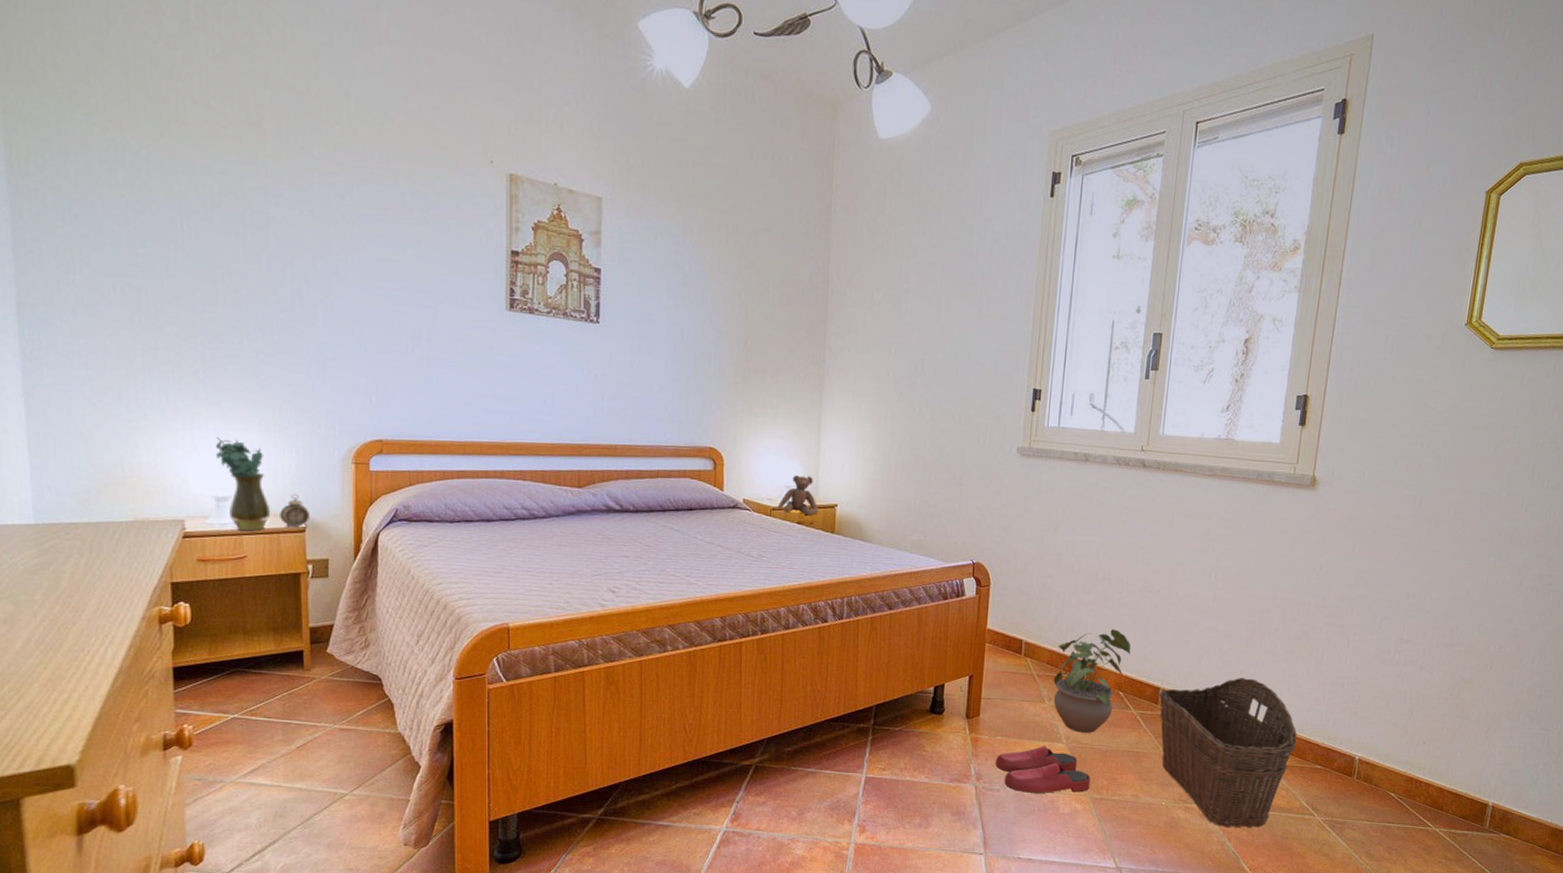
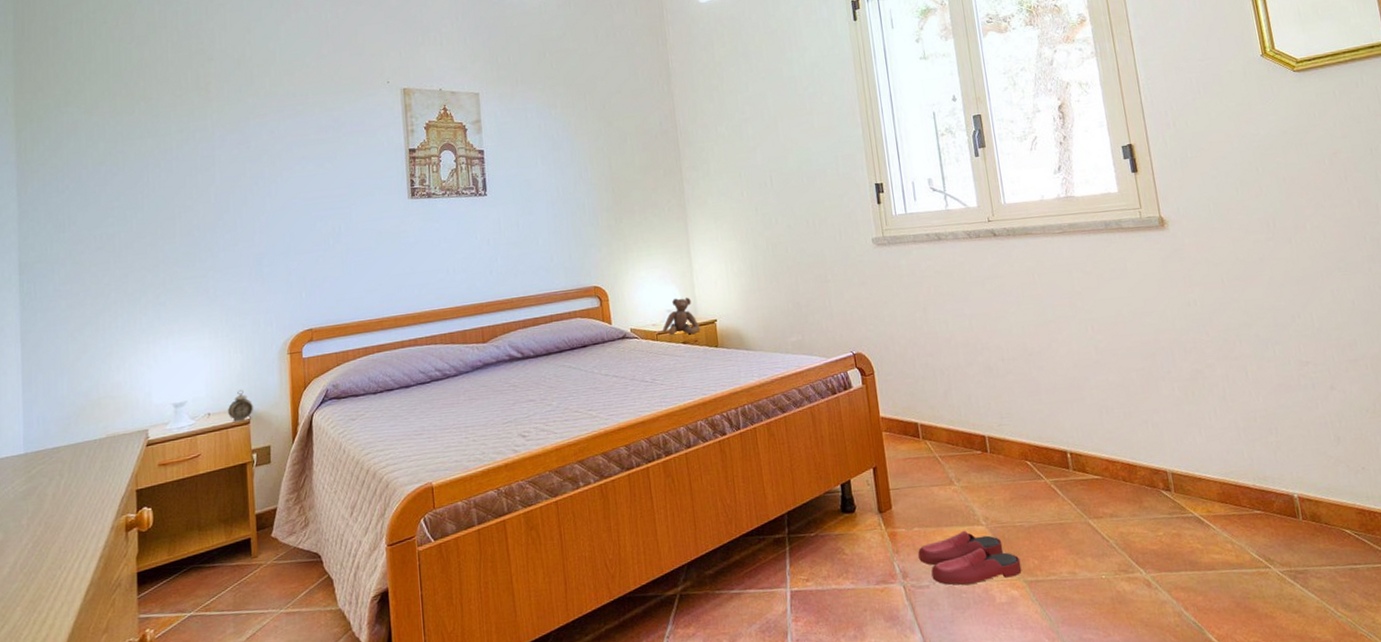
vase: present [215,437,271,531] -> none [173,349,221,432]
potted plant: present [1053,629,1131,733] -> none [955,398,1028,511]
wicker basket: present [1158,677,1297,828] -> none [1067,427,1227,595]

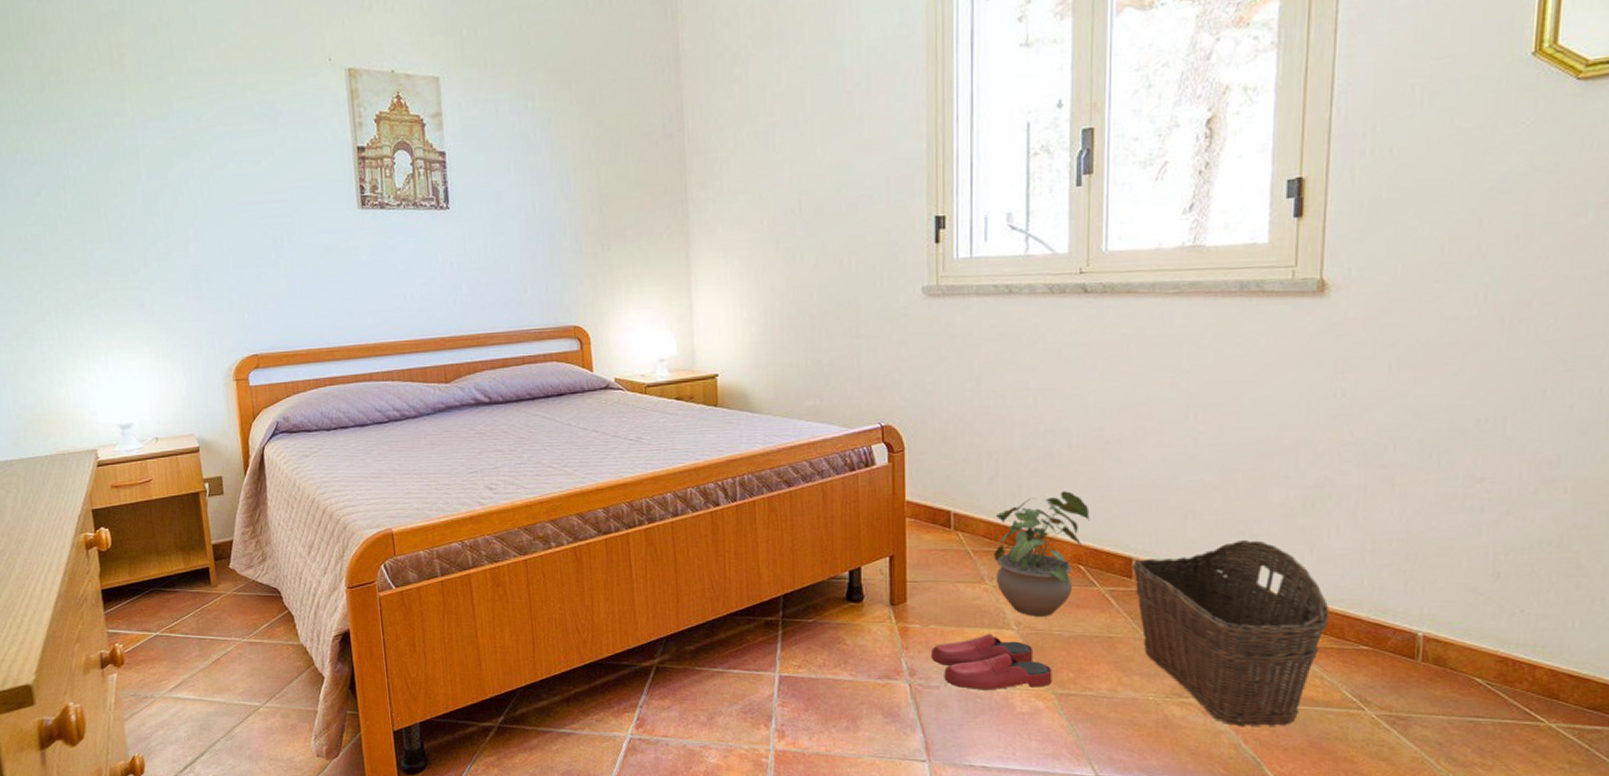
alarm clock: present [228,389,254,423] -> none [175,415,203,450]
teddy bear: present [663,297,700,336] -> none [653,346,698,390]
potted plant: none [955,398,1028,511] -> present [994,491,1090,617]
wicker basket: none [1067,427,1227,595] -> present [1132,539,1329,727]

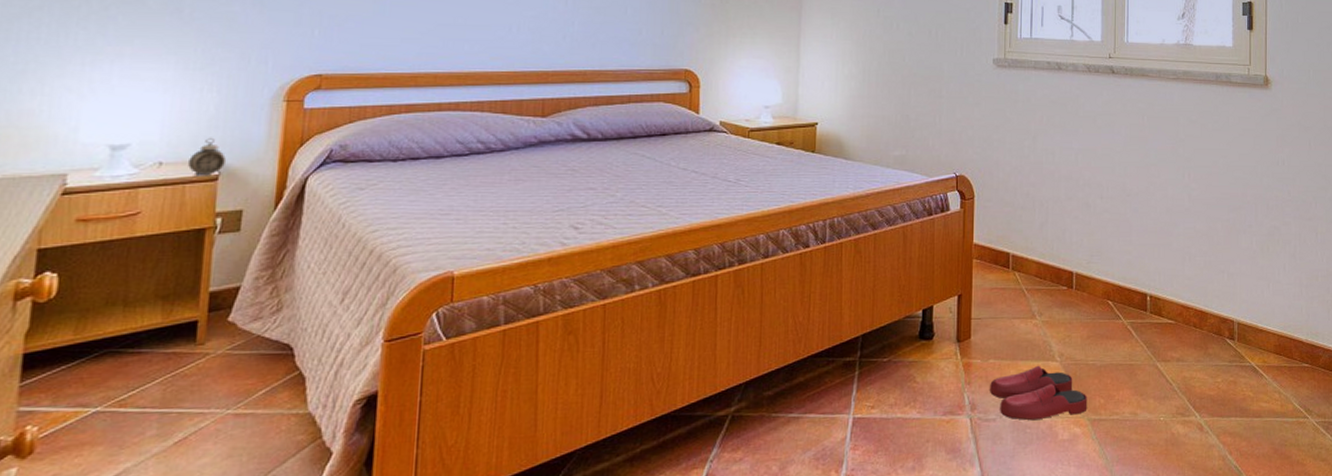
alarm clock: none [175,415,203,450] -> present [188,137,227,178]
potted plant: present [994,491,1090,617] -> none [1043,236,1116,348]
wicker basket: present [1132,539,1329,727] -> none [1147,277,1282,440]

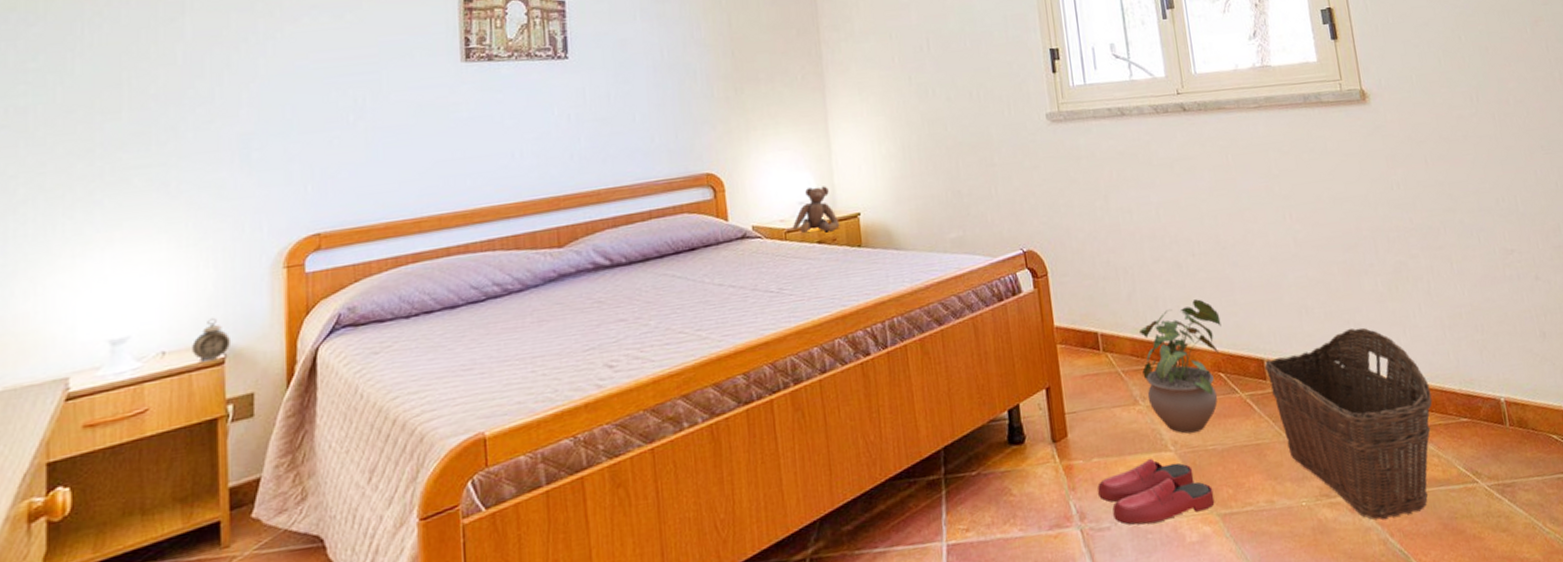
teddy bear: none [757,95,798,136] -> present [793,186,840,234]
potted plant: none [1043,236,1116,348] -> present [1139,299,1221,434]
wicker basket: none [1147,277,1282,440] -> present [1264,327,1433,520]

